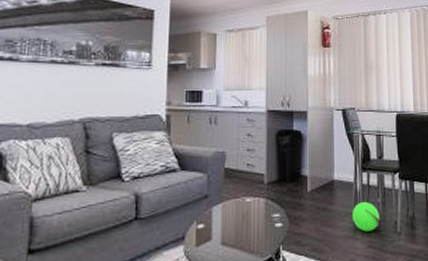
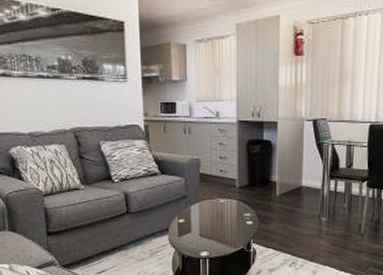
ball: present [353,201,382,232] -> none [318,206,347,232]

